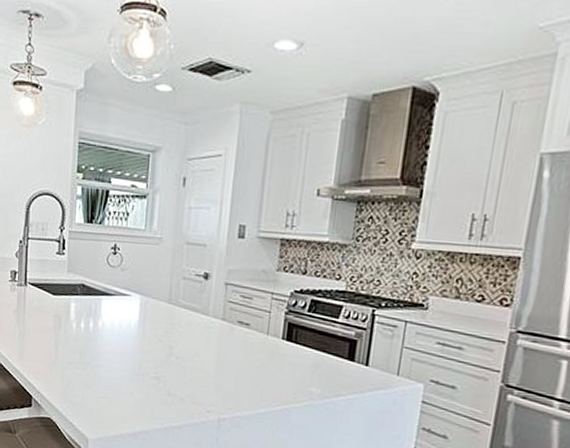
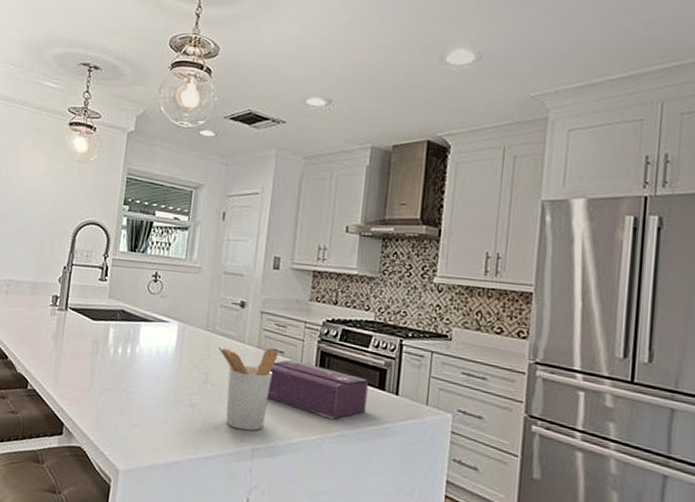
utensil holder: none [182,319,244,402] -> present [218,346,279,431]
tissue box: none [224,332,338,391] -> present [259,360,369,420]

